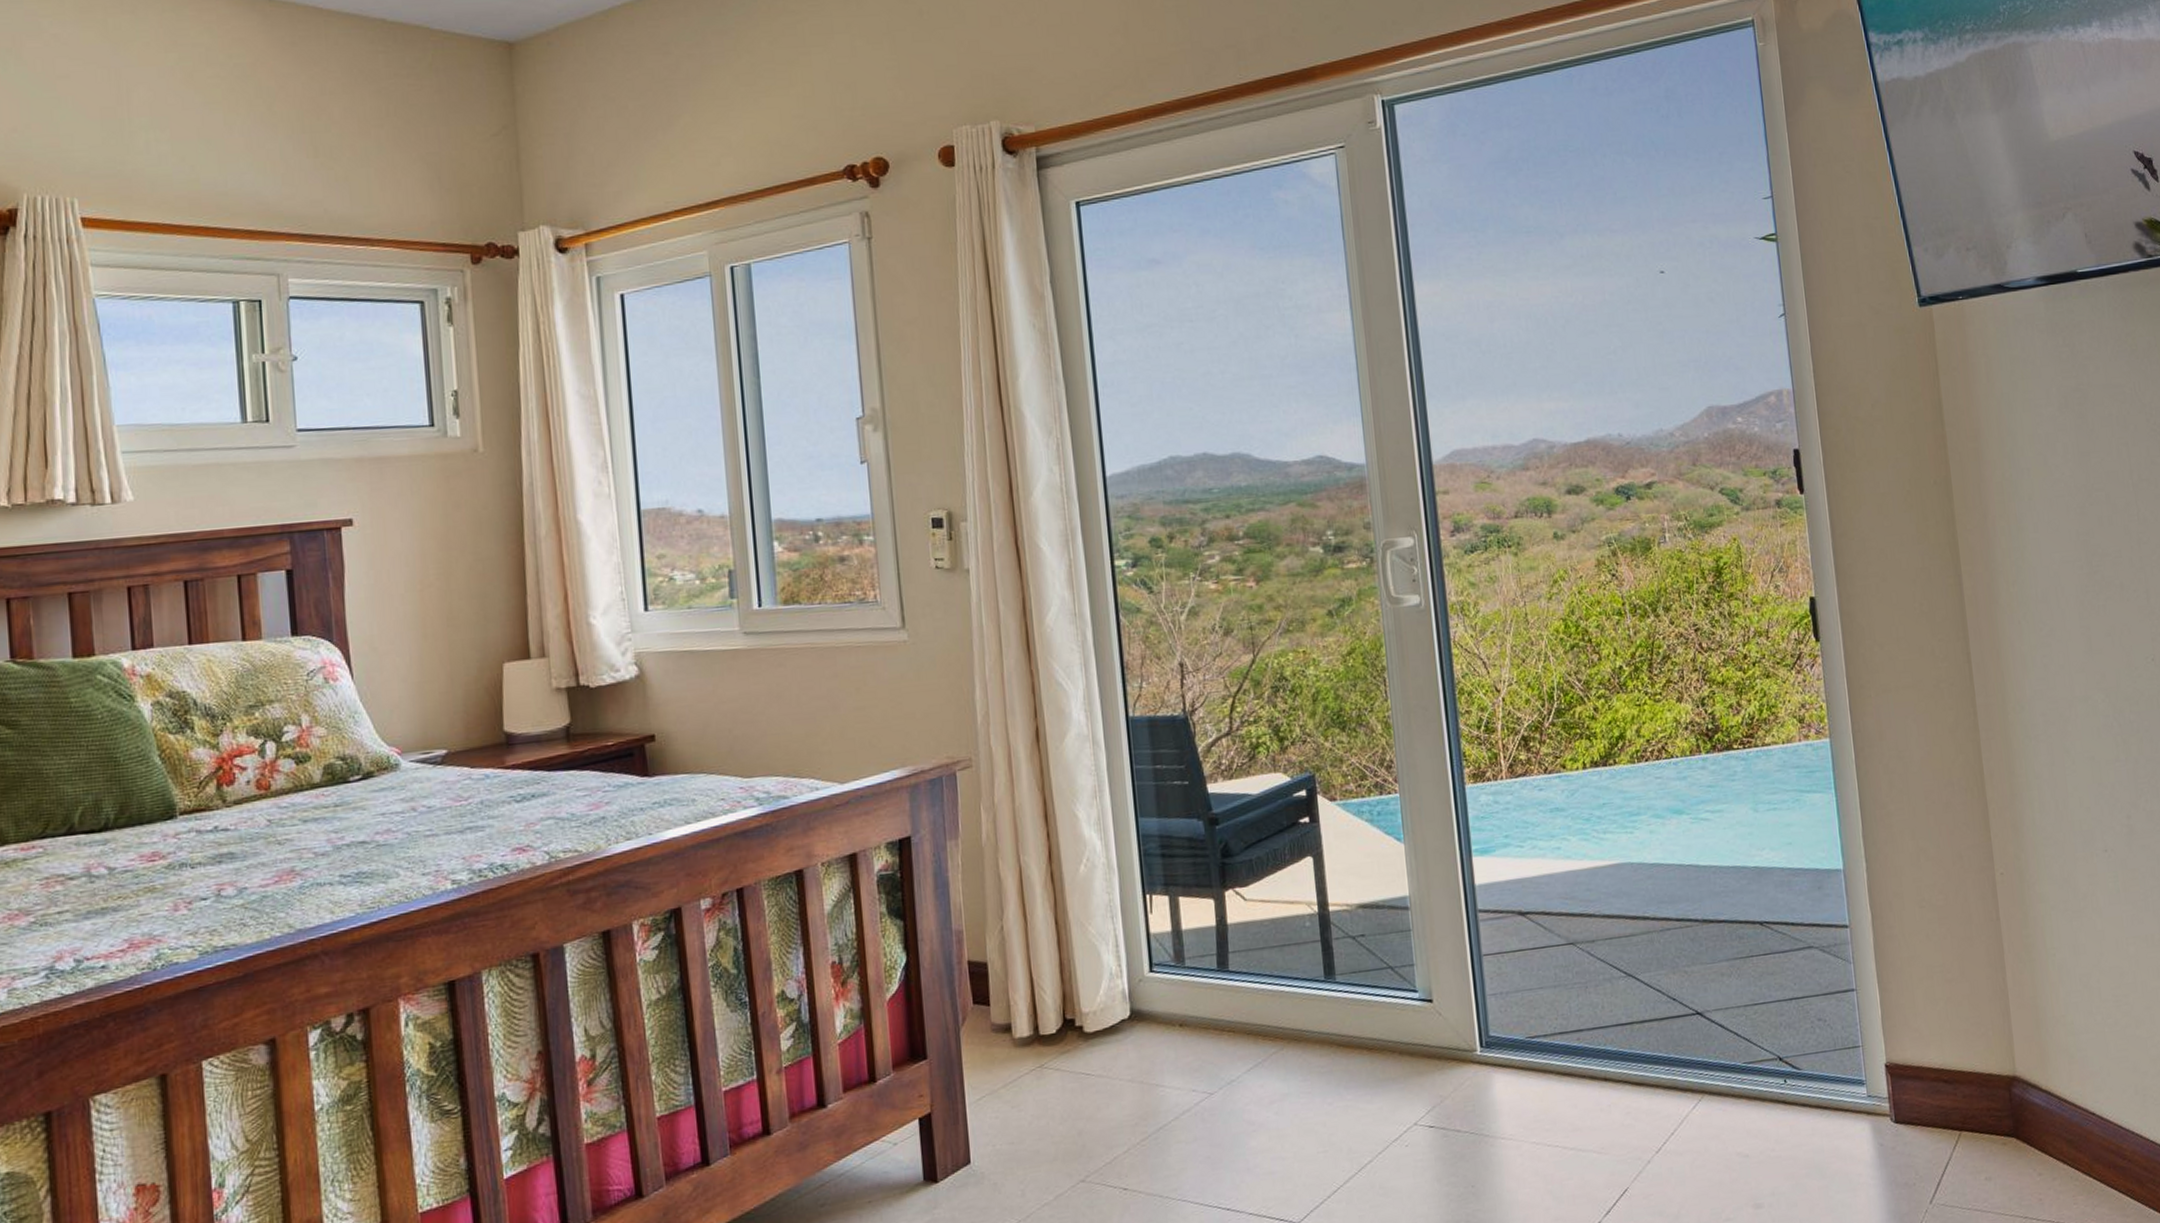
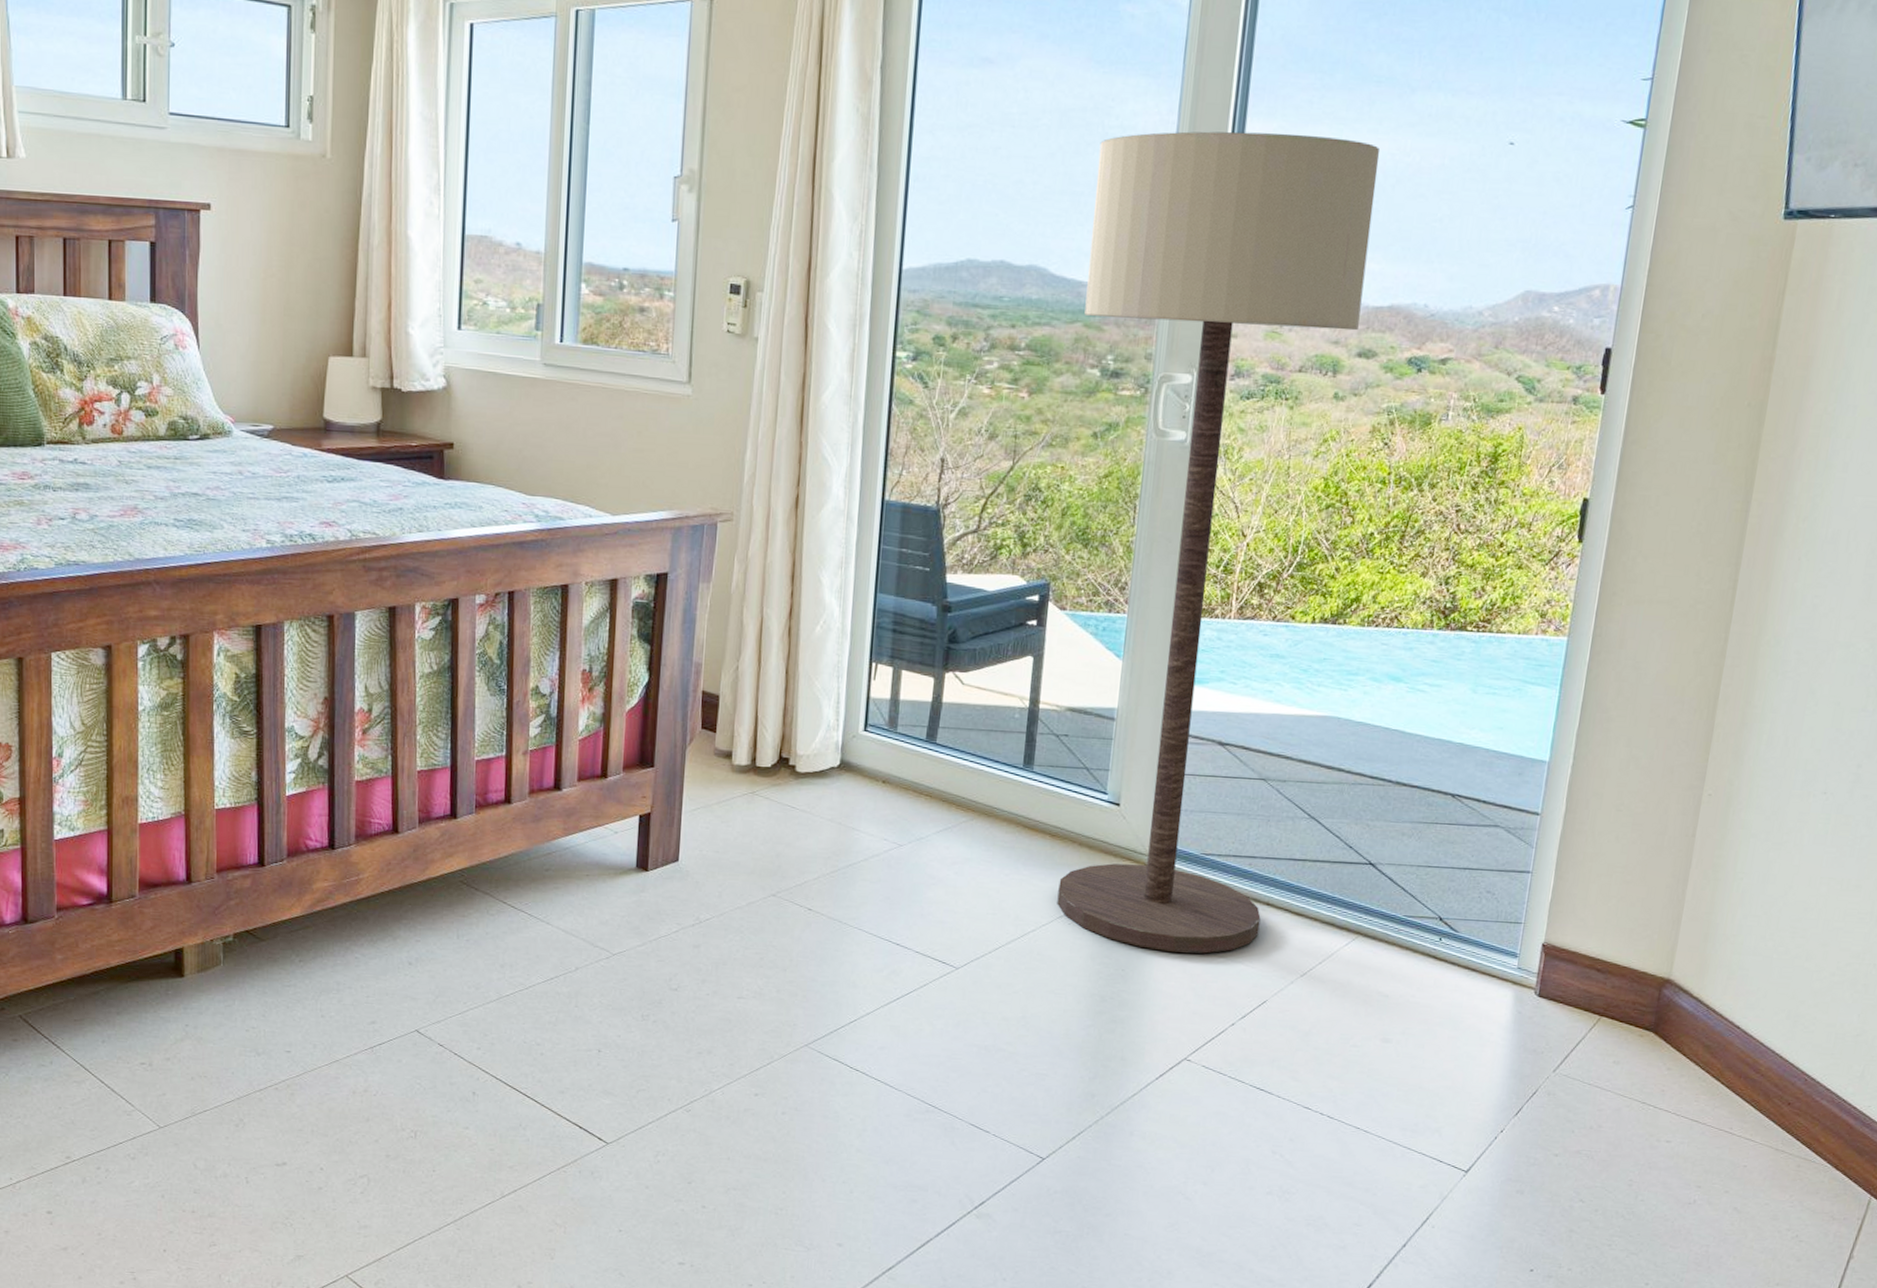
floor lamp: none [1278,288,1604,1157] -> present [1057,131,1380,954]

